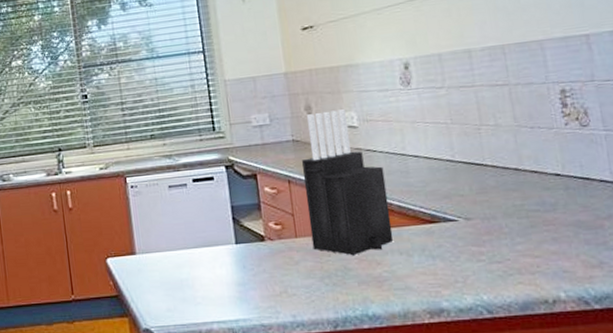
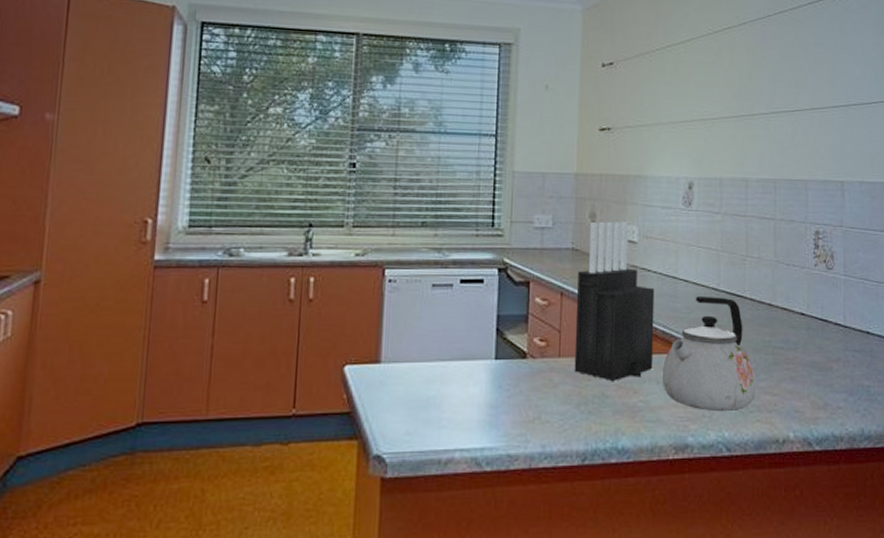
kettle: none [403,167,514,277] -> present [662,296,757,412]

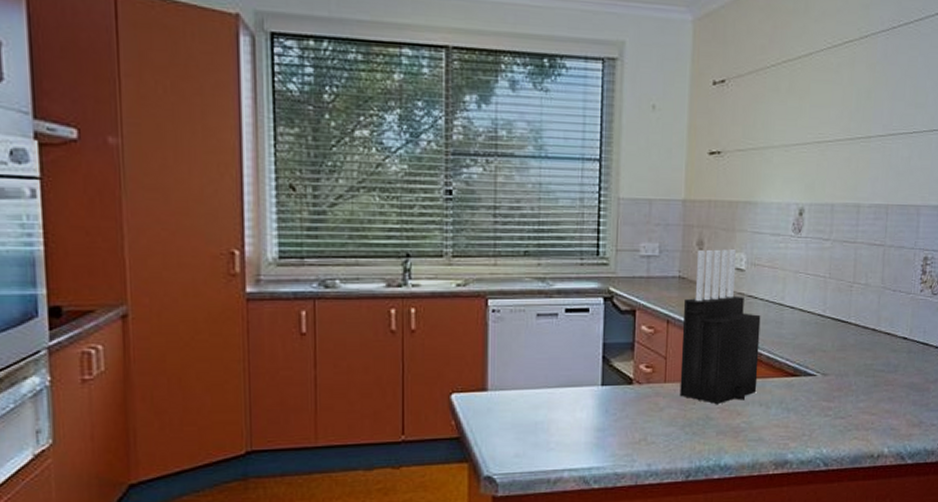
kettle: present [662,296,757,412] -> none [765,323,857,431]

